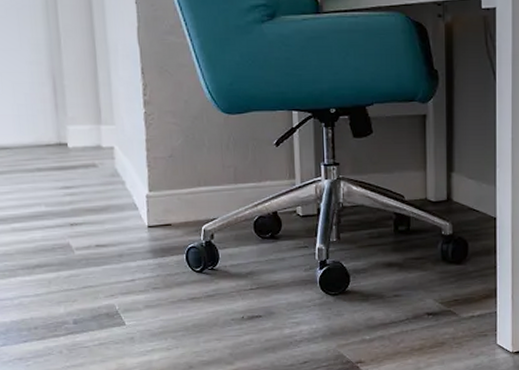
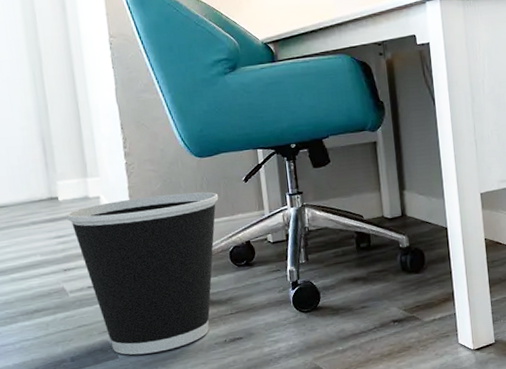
wastebasket: none [76,152,246,324] -> present [67,192,219,355]

